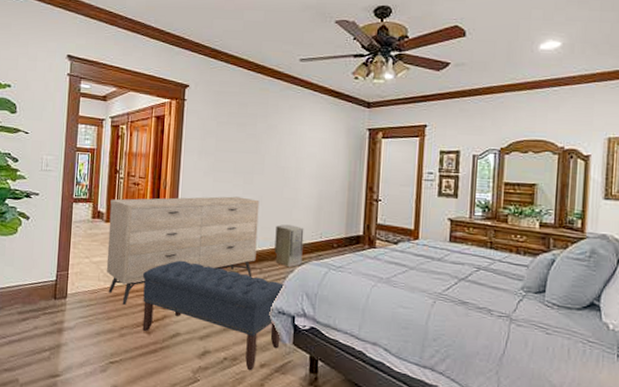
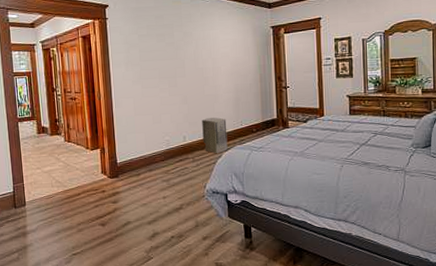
dresser: present [106,196,260,305] -> none [52,99,188,204]
bench: present [142,260,286,370] -> none [91,160,218,243]

